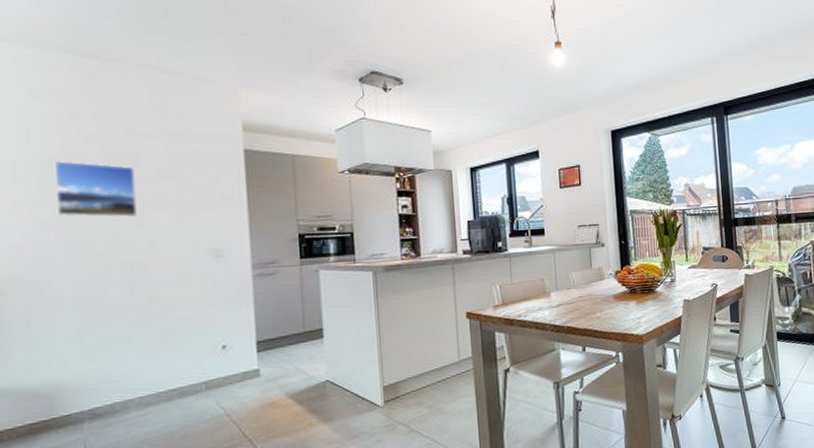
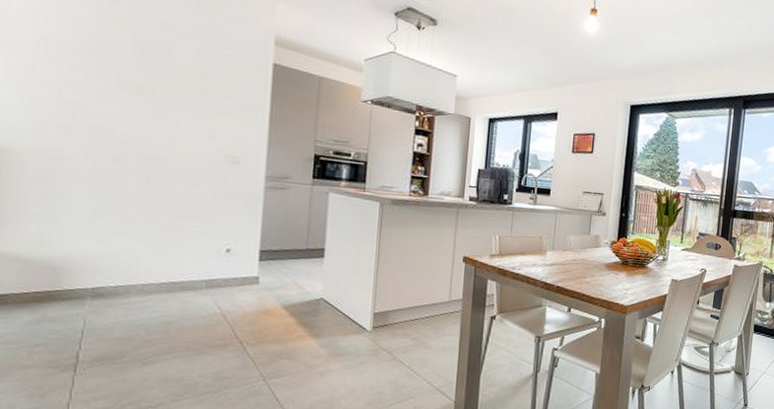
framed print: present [53,160,137,217] -> none [84,43,165,111]

